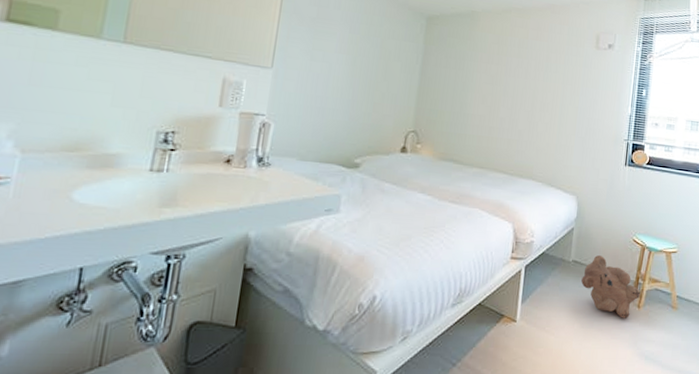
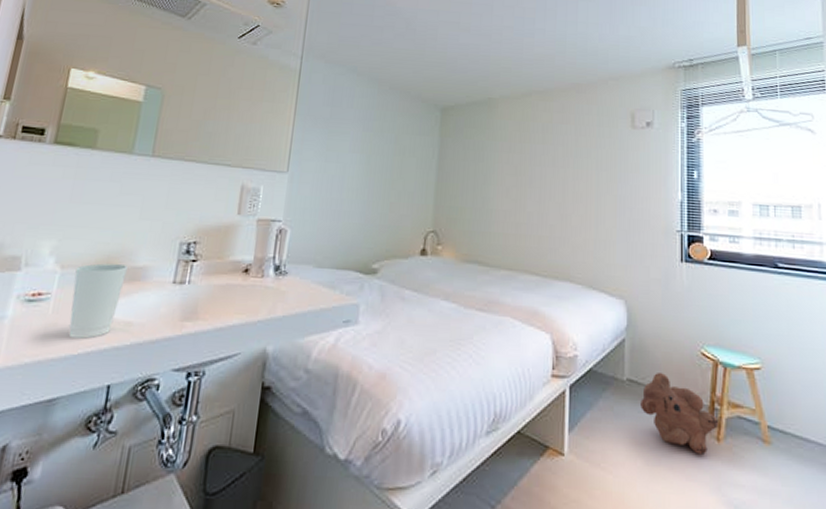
cup: none [33,149,100,223] -> present [68,263,129,339]

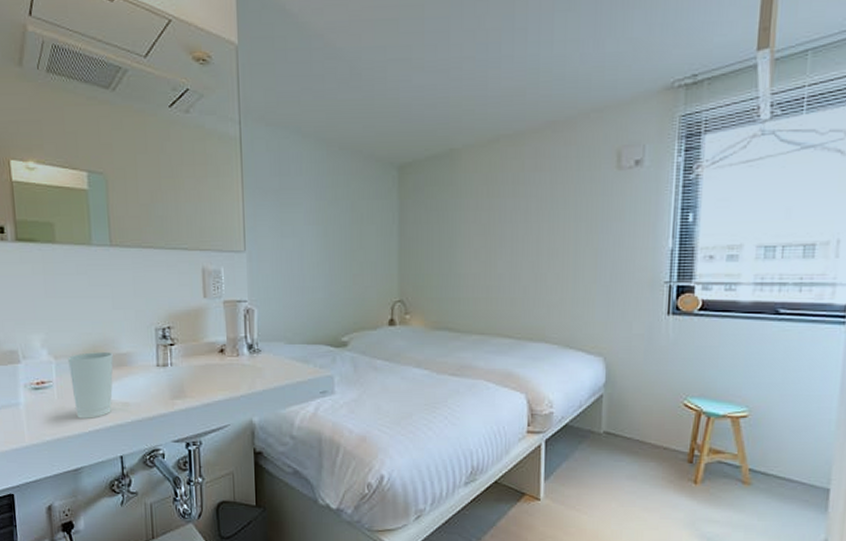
teddy bear: present [641,373,719,455] -> none [617,425,698,496]

